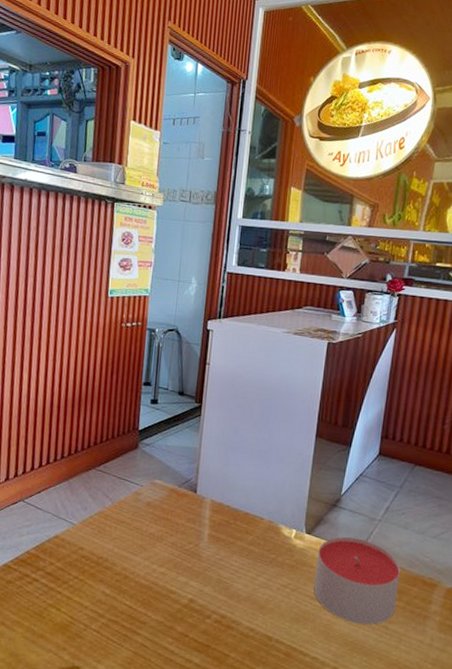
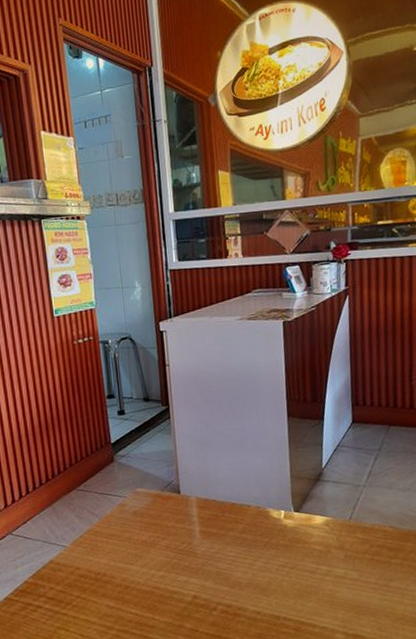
candle: present [314,536,400,625] -> none [309,506,394,588]

